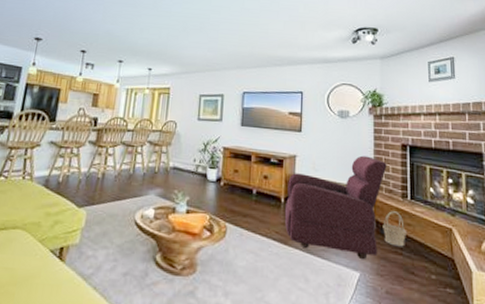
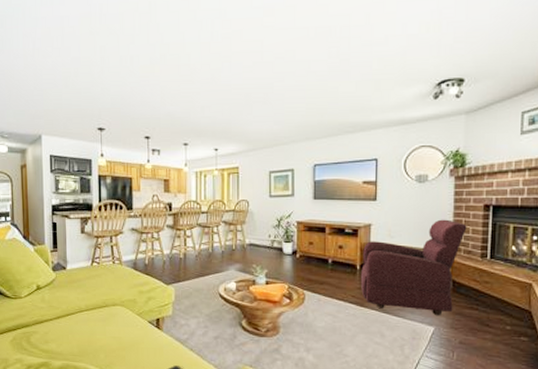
basket: present [383,211,408,247] -> none [459,271,485,303]

